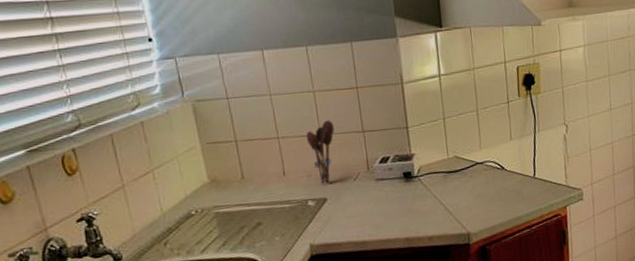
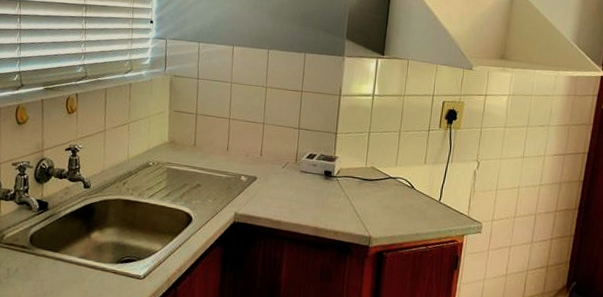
utensil holder: present [306,120,335,184] -> none [251,113,276,165]

